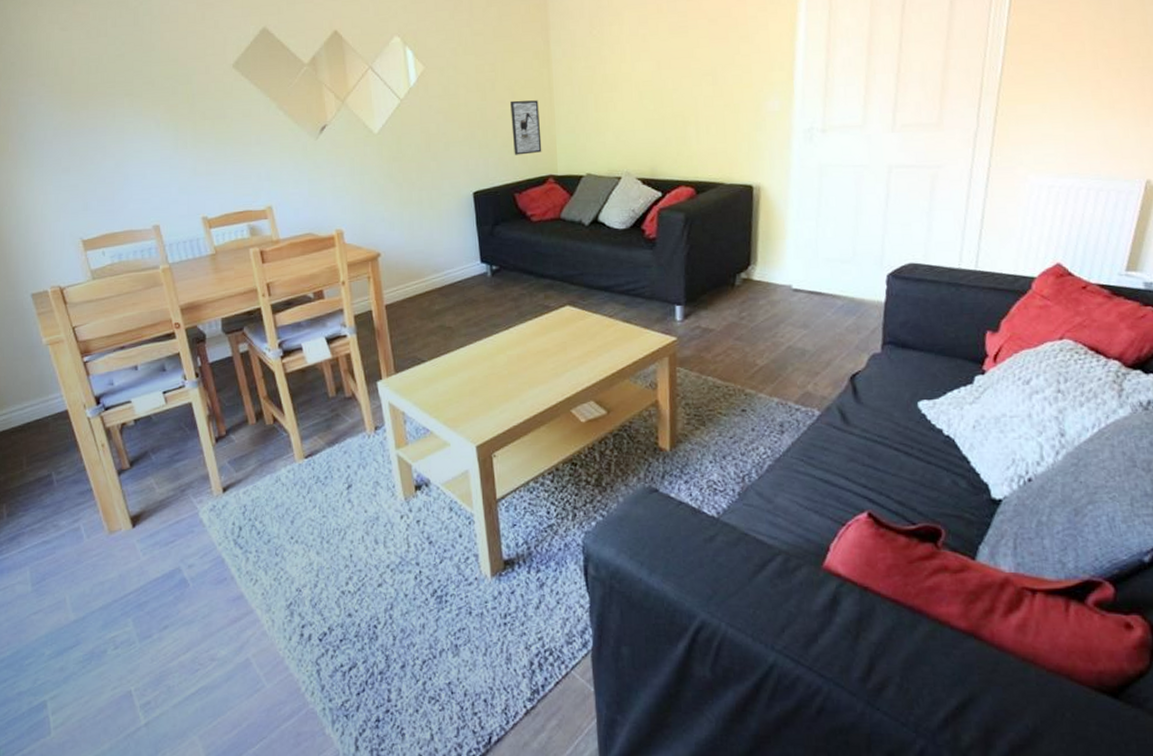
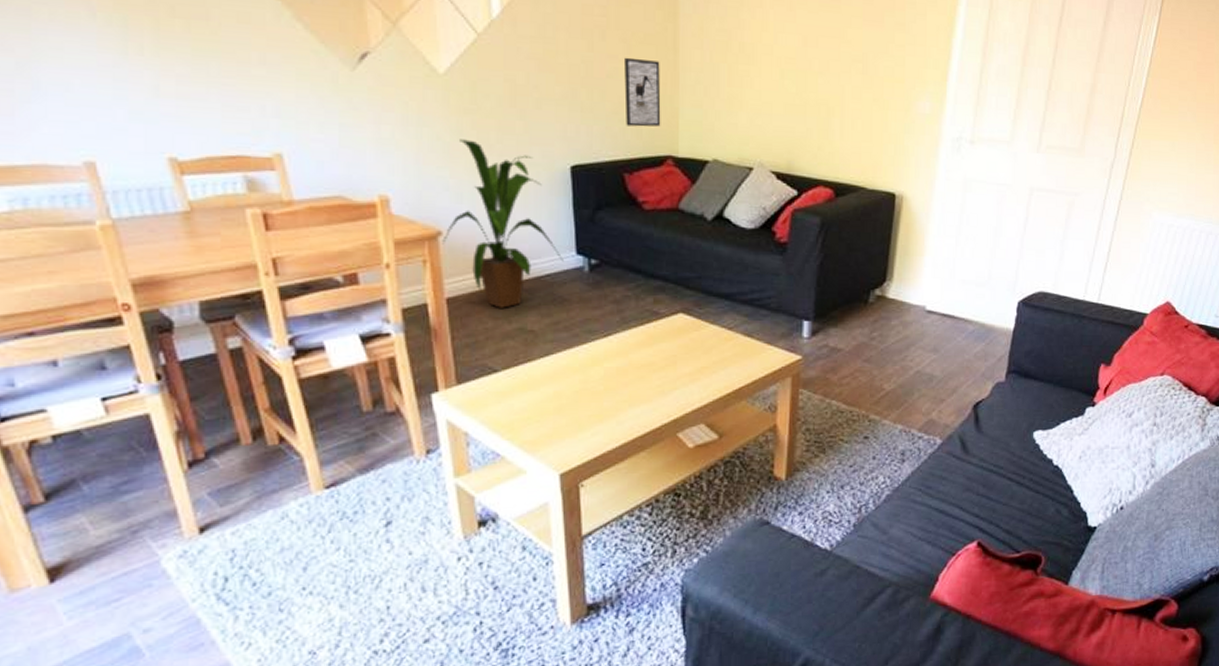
house plant: none [381,180,471,311] -> present [442,139,564,308]

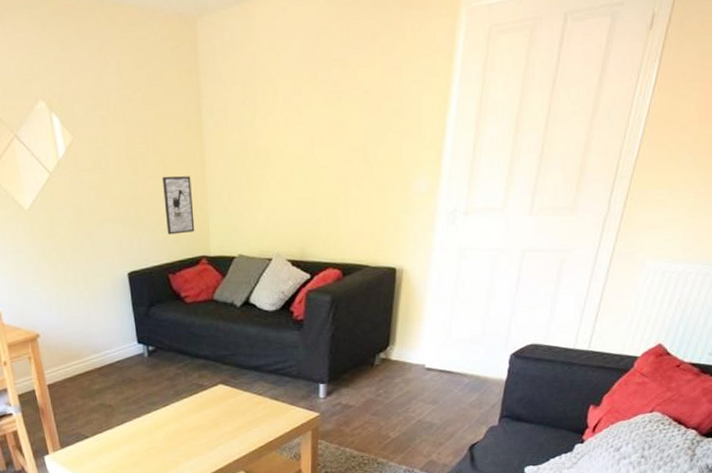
house plant: present [442,139,564,308] -> none [40,260,129,390]

